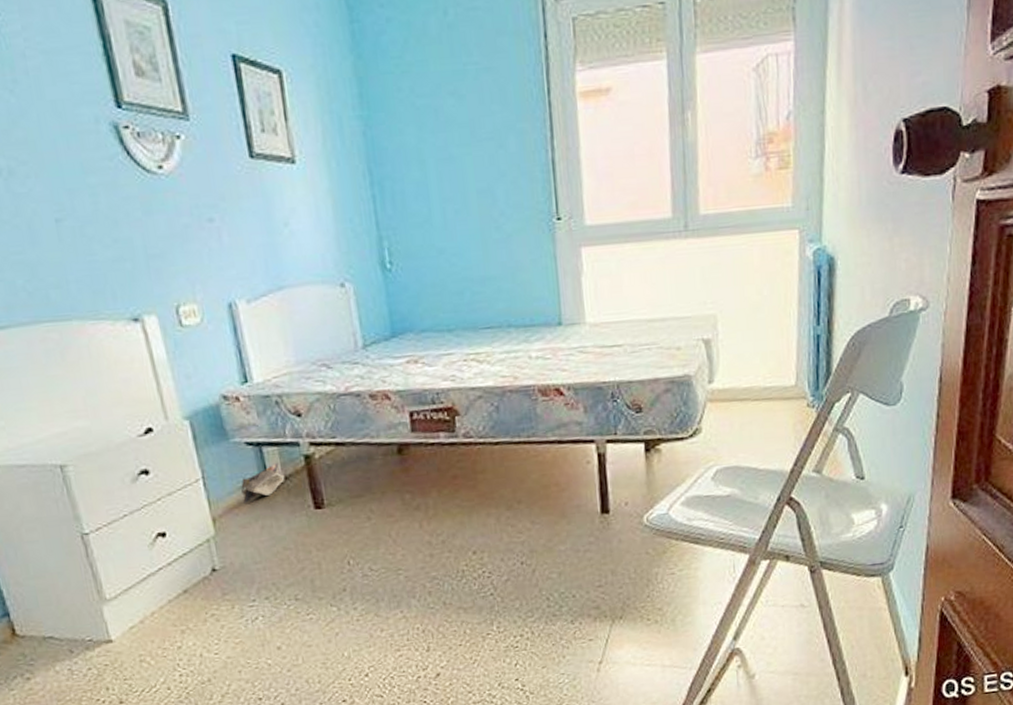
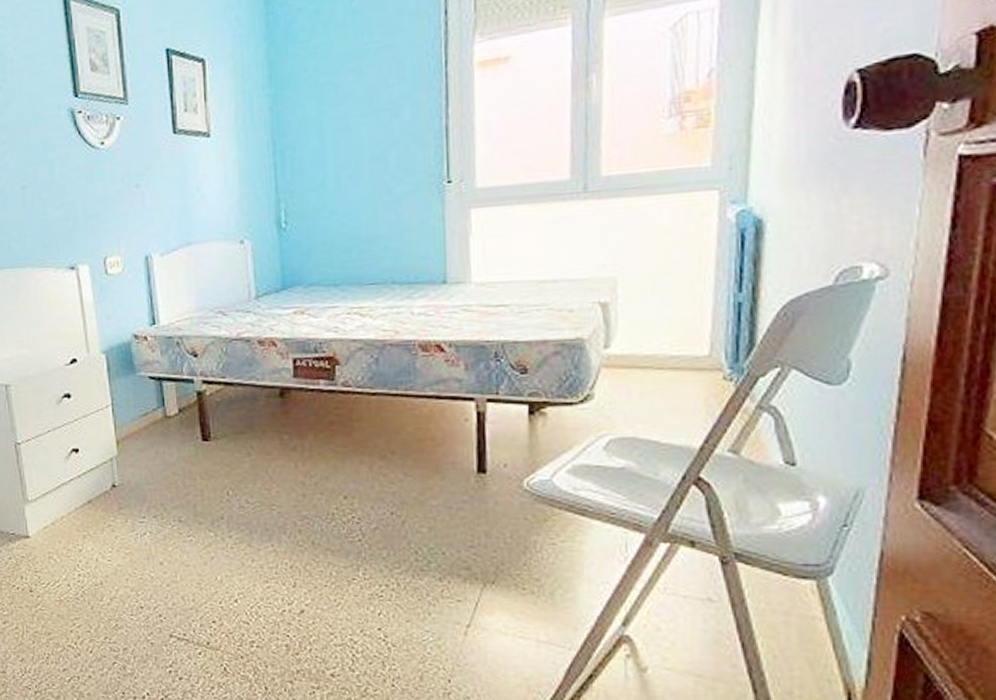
bag: present [241,463,285,504] -> none [142,397,179,430]

